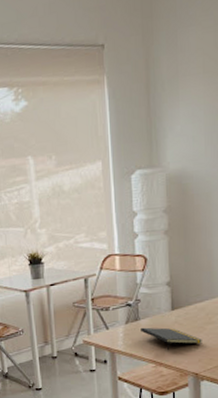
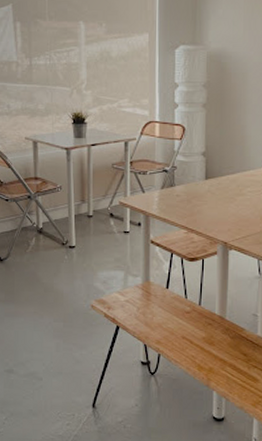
notepad: present [141,327,202,351] -> none [175,193,232,218]

